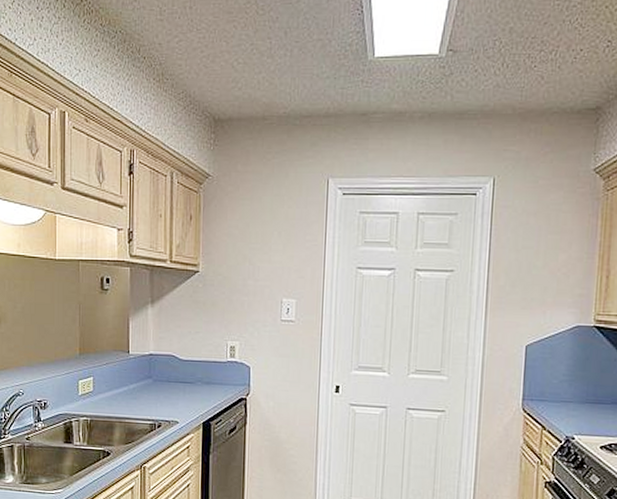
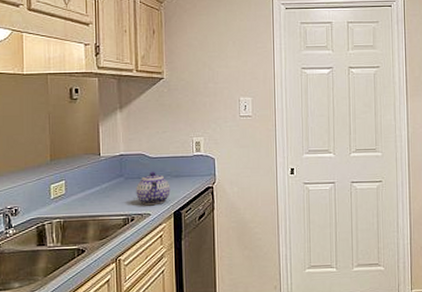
teapot: none [164,375,201,412] -> present [136,171,171,205]

